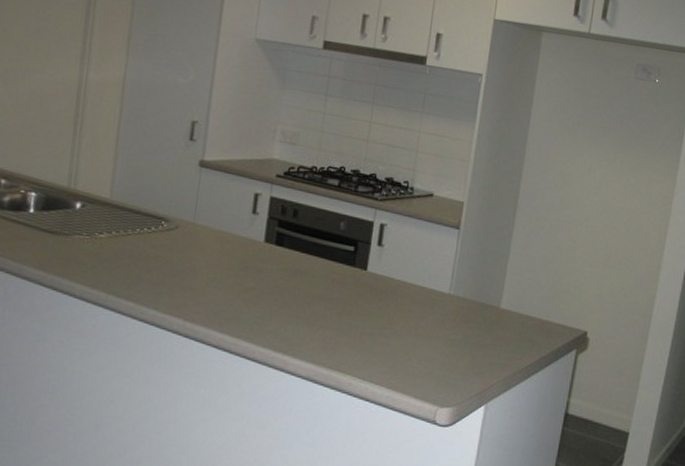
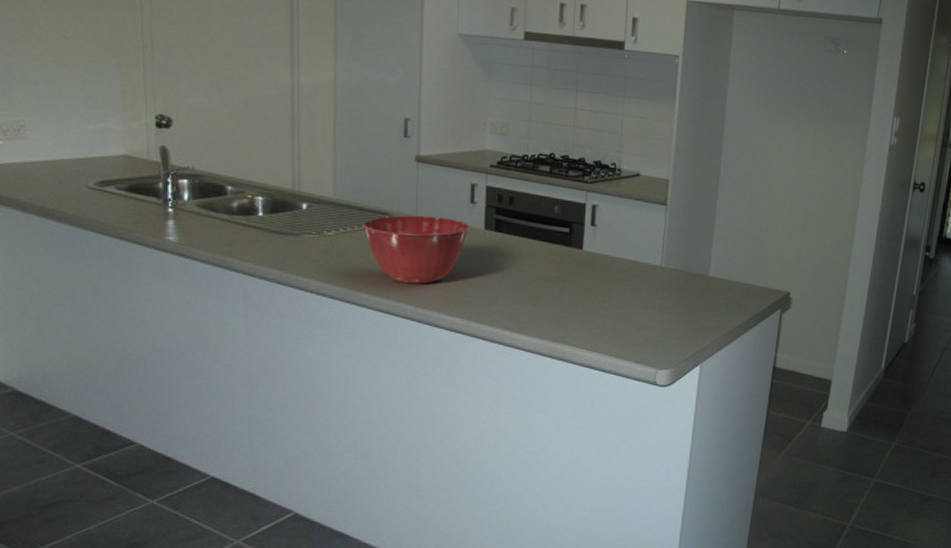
mixing bowl: none [136,221,249,296] -> present [362,215,469,284]

